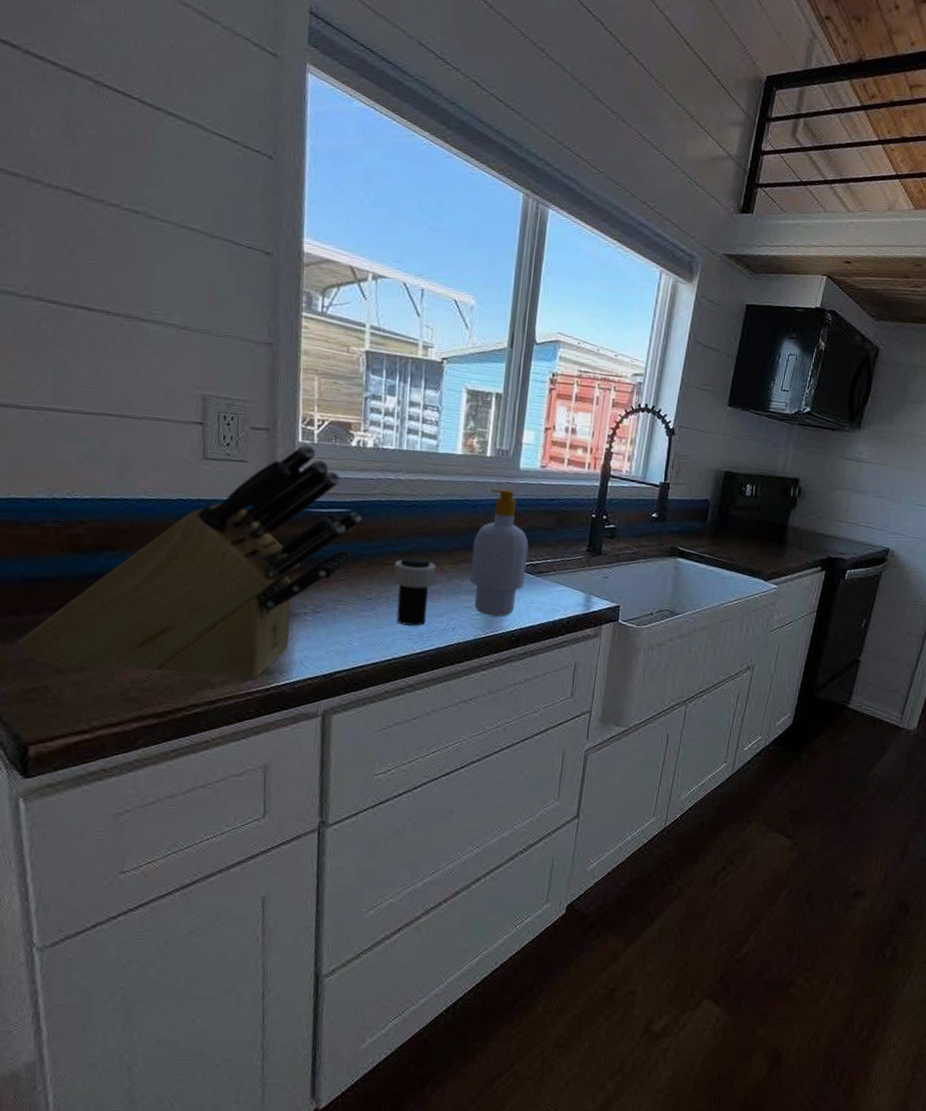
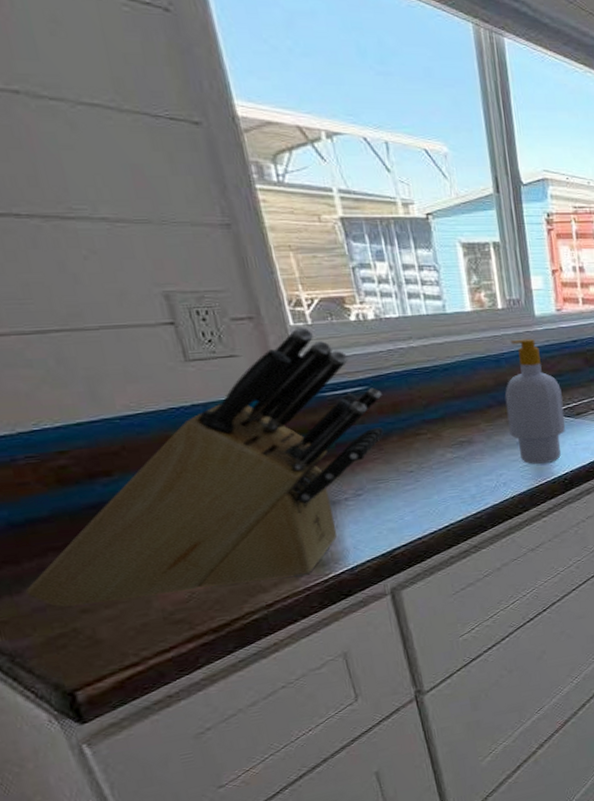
cup: present [393,558,436,626] -> none [428,422,475,491]

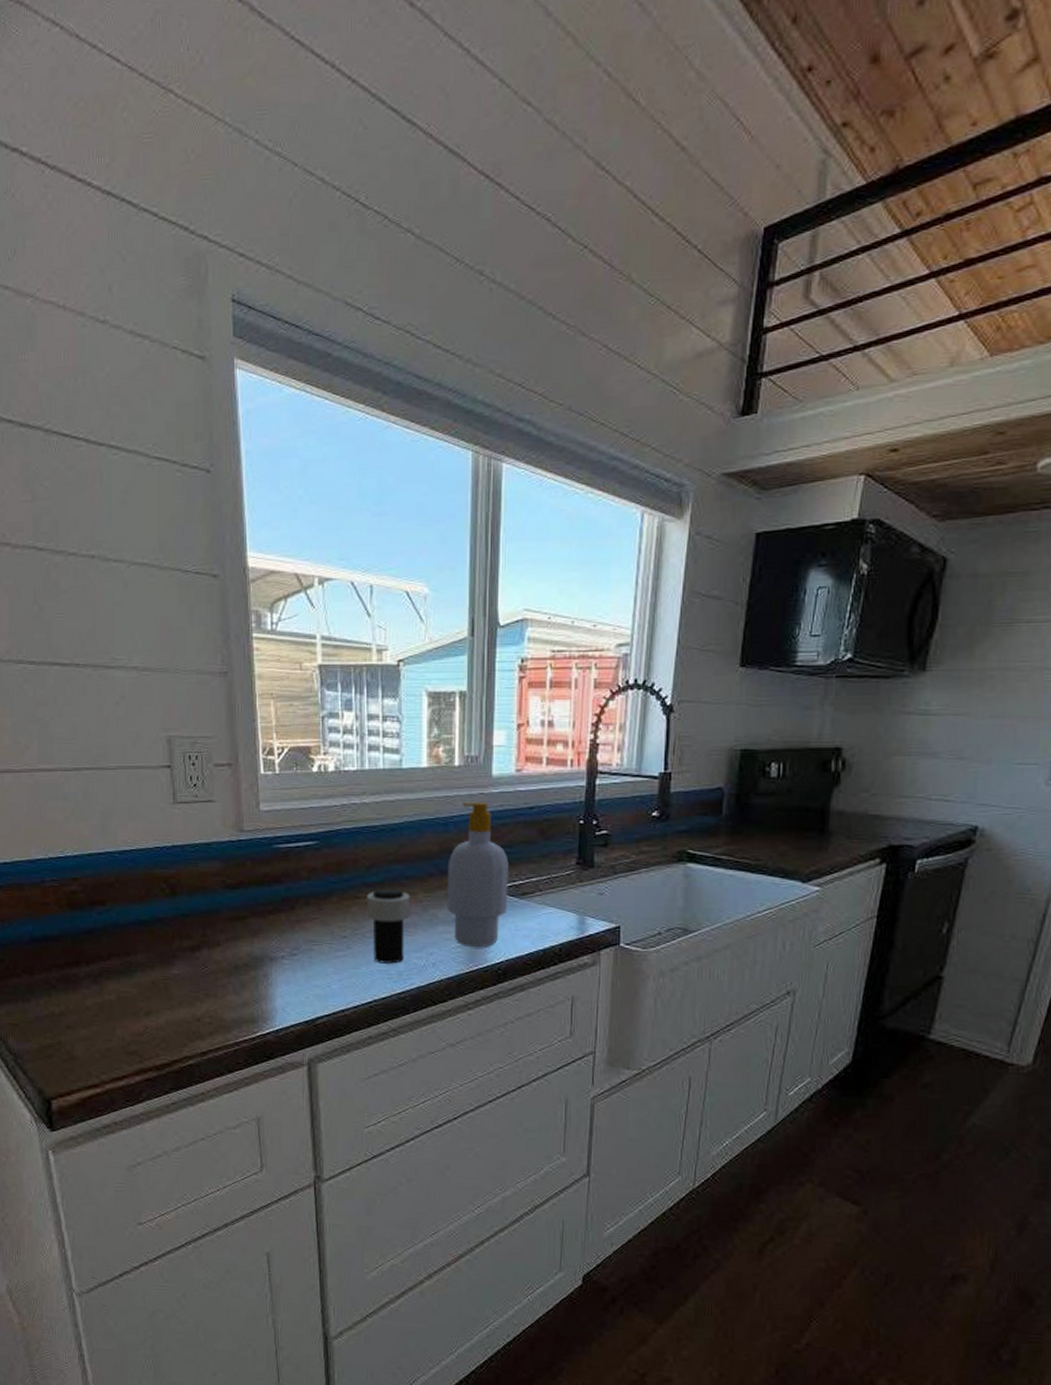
knife block: present [25,327,384,607] -> none [33,776,330,1030]
cup: none [428,422,475,491] -> present [367,889,410,964]

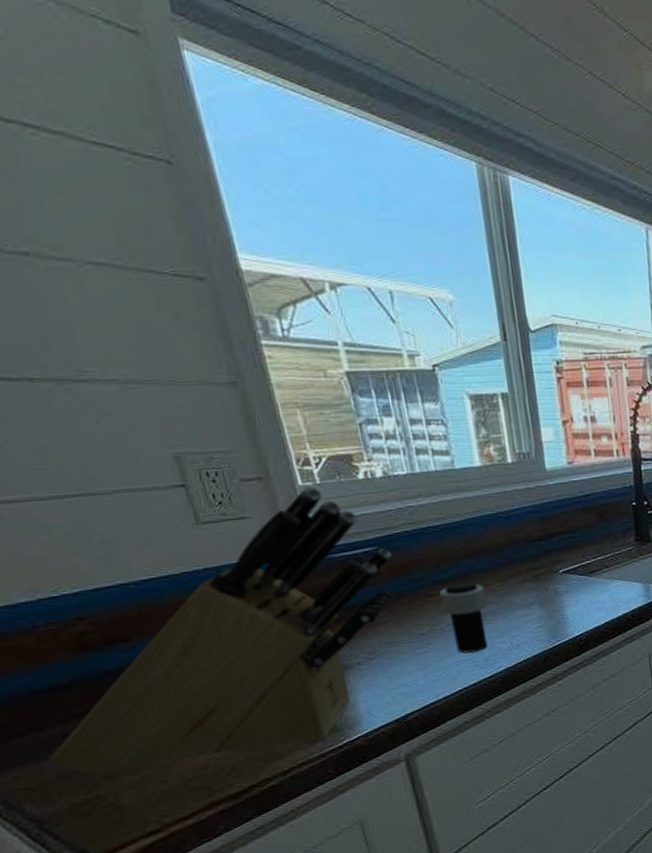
knife block: none [33,776,330,1030] -> present [50,487,395,774]
soap bottle: present [447,801,509,947] -> none [516,493,579,625]

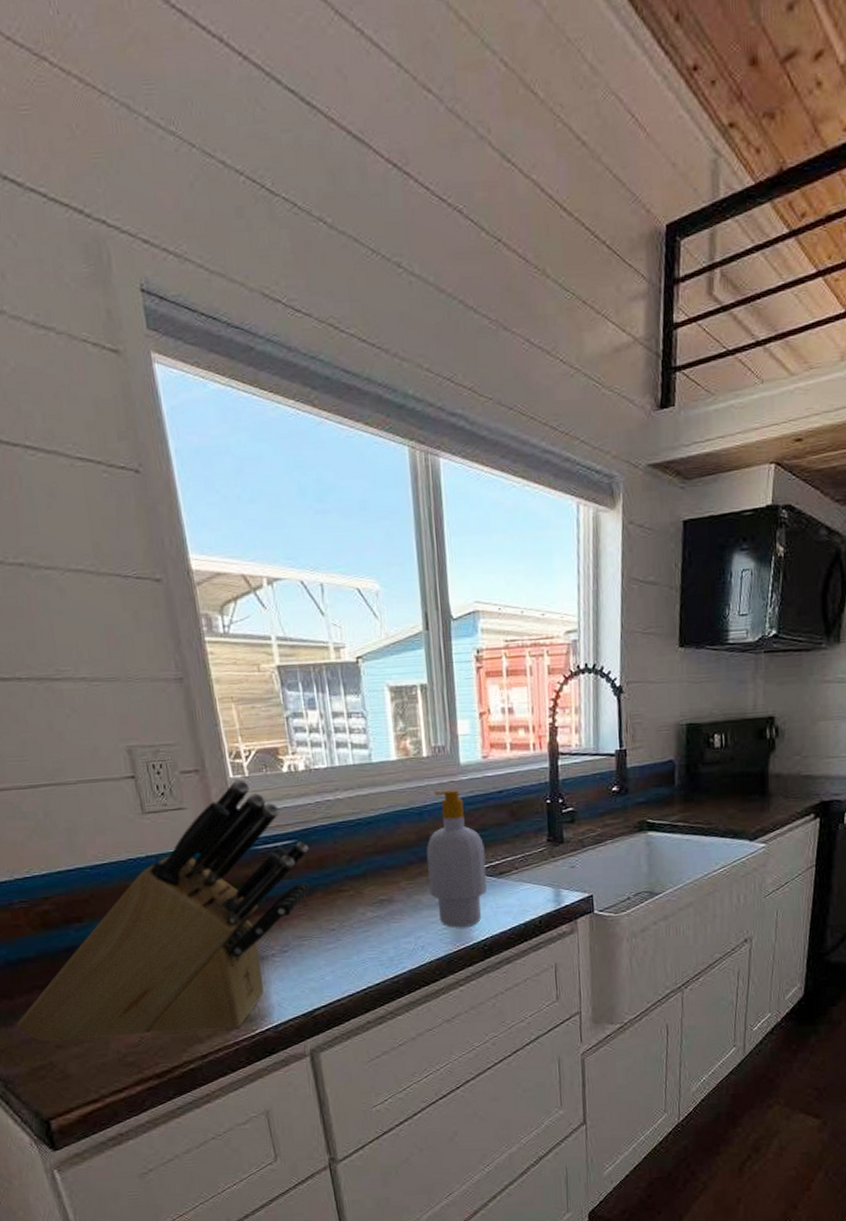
cup: present [439,582,488,653] -> none [351,879,395,952]
soap bottle: none [516,493,579,625] -> present [426,789,487,927]

